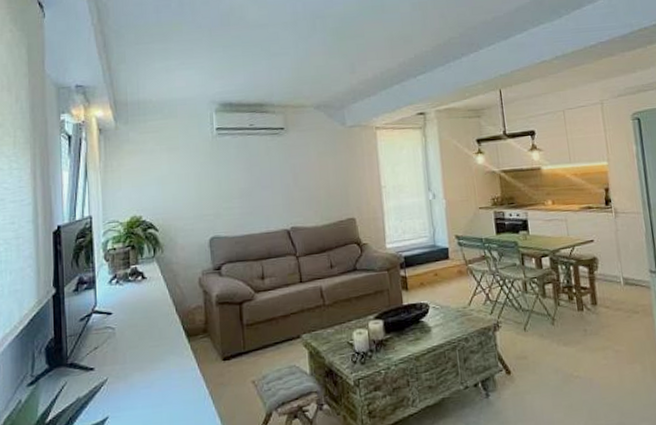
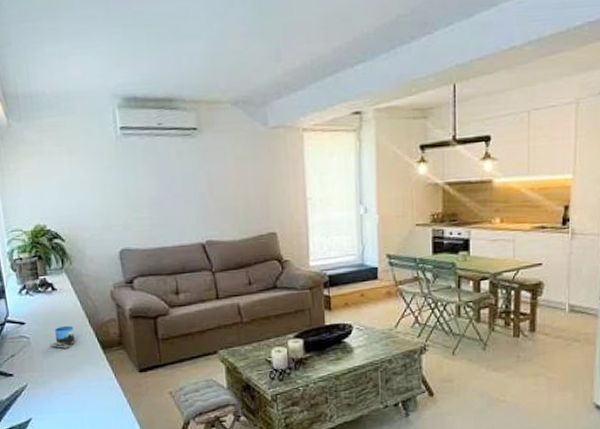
mug: none [133,314,161,338] -> present [48,325,76,348]

